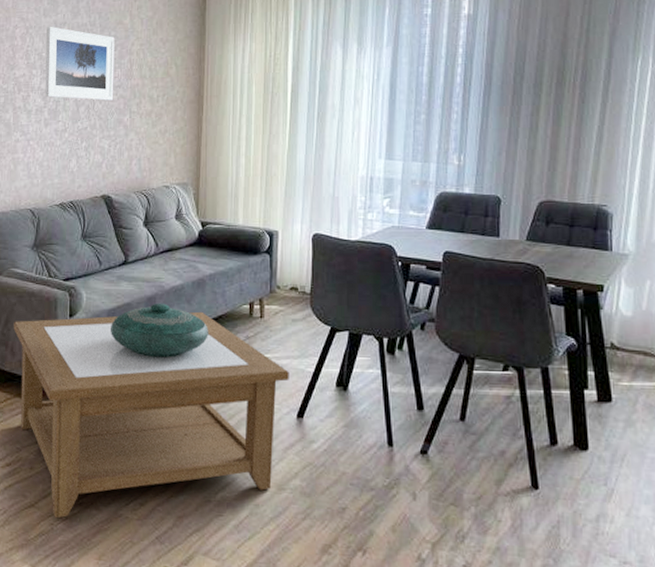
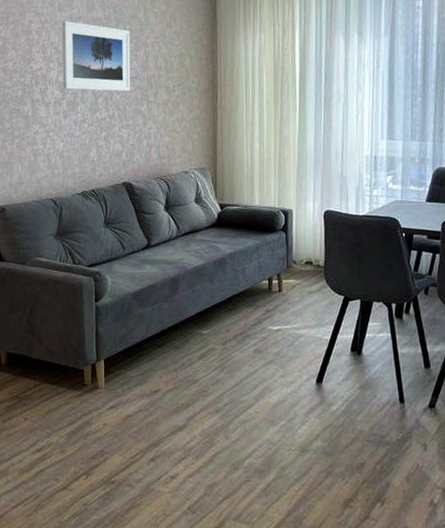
coffee table: present [13,311,289,518] -> none [39,289,308,499]
decorative bowl: present [109,303,208,358] -> none [135,283,231,335]

